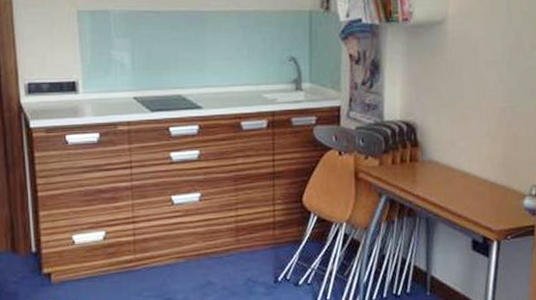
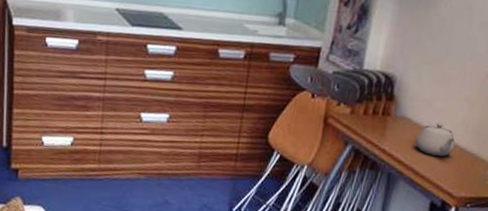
teapot: none [446,161,485,194] -> present [415,122,456,157]

